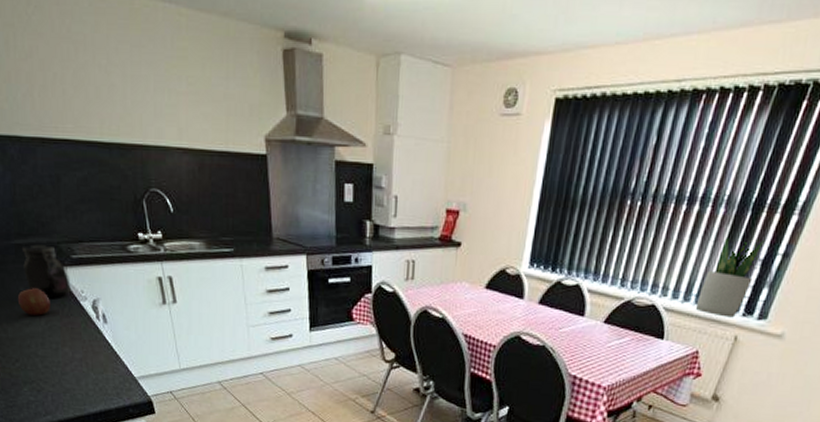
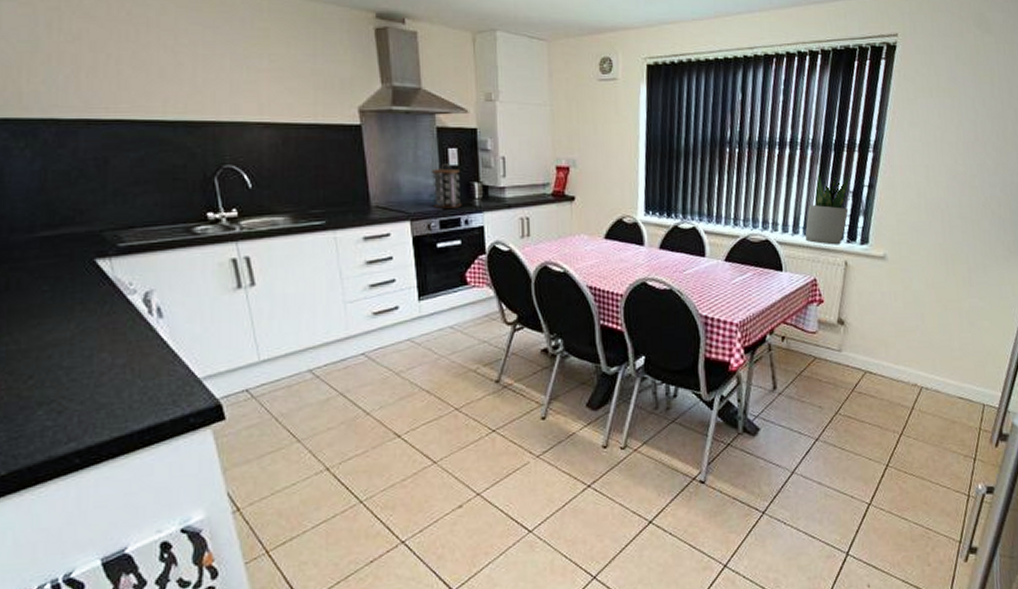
fruit: present [17,288,50,316] -> none [38,285,85,319]
jar: present [23,245,71,299] -> none [50,234,115,297]
spice rack: none [327,199,354,247] -> present [430,164,462,210]

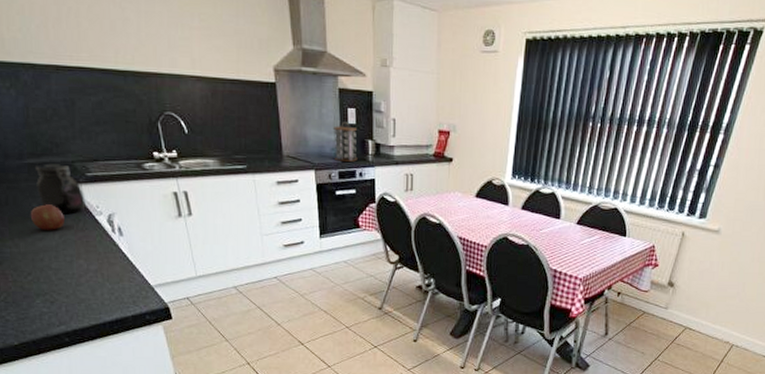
fruit: none [38,285,85,319] -> present [30,204,65,230]
jar: none [50,234,115,297] -> present [36,164,86,215]
planter: present [804,174,851,245] -> none [649,153,700,217]

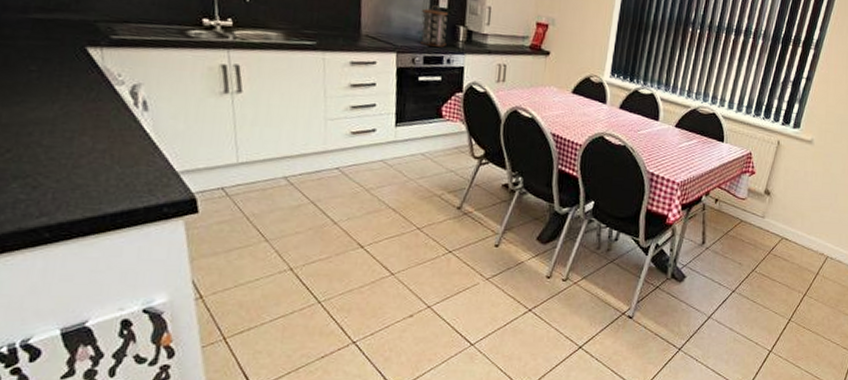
fruit: present [30,204,65,230] -> none [23,68,72,99]
jar: present [36,164,86,215] -> none [40,21,105,82]

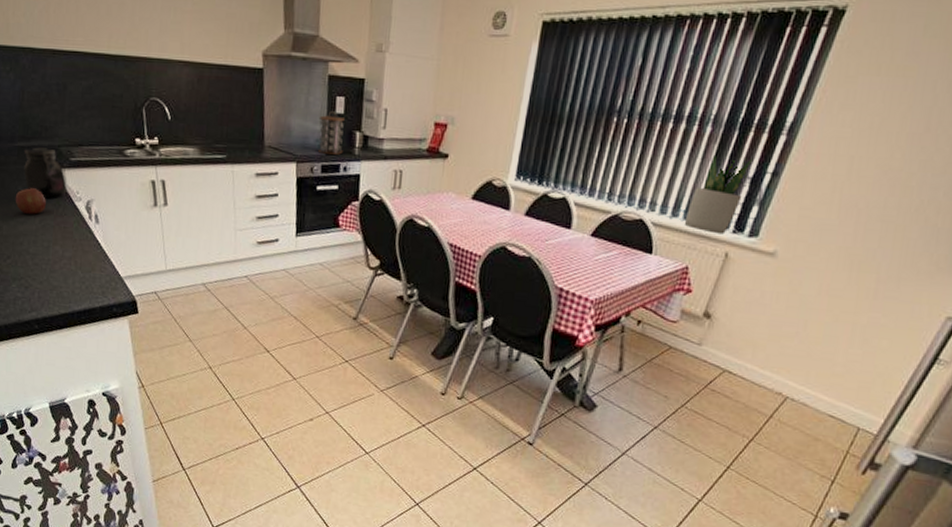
fruit: none [23,68,72,99] -> present [15,188,46,214]
jar: none [40,21,105,82] -> present [24,147,67,199]
planter: none [746,63,793,126] -> present [683,156,754,234]

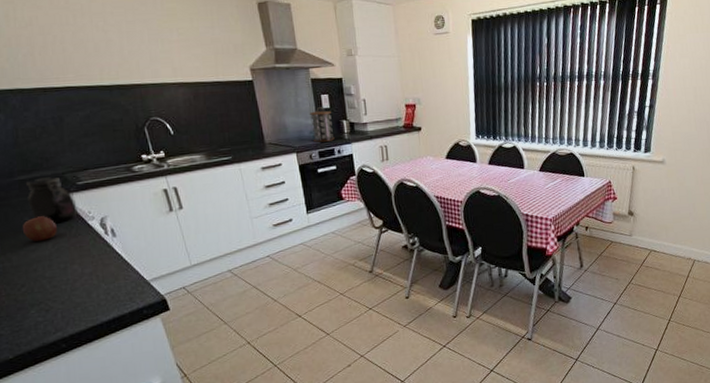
planter: present [683,156,754,234] -> none [600,98,636,155]

